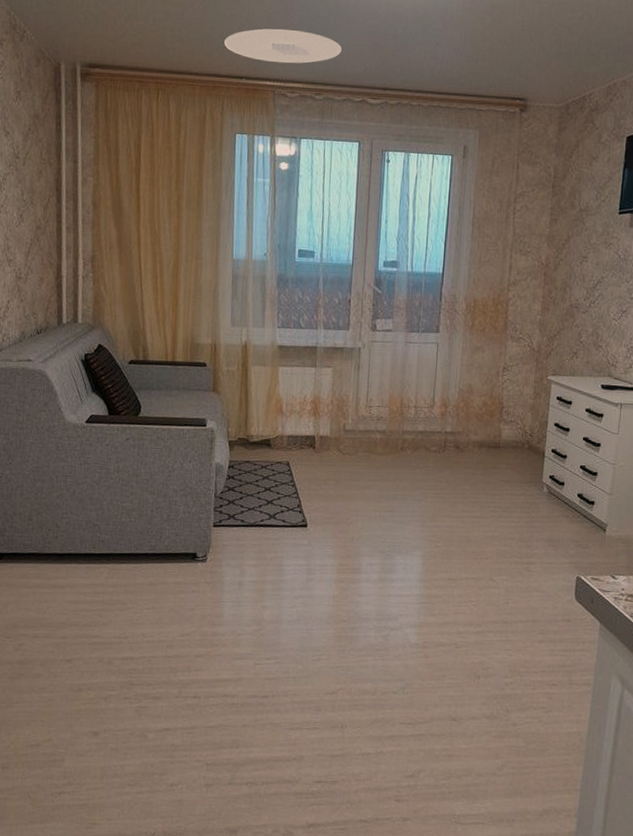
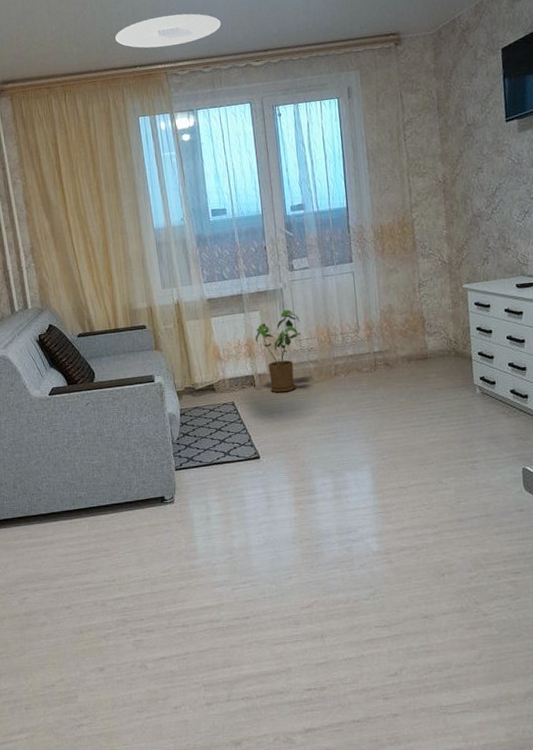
house plant: none [323,372,374,460] -> present [255,310,300,393]

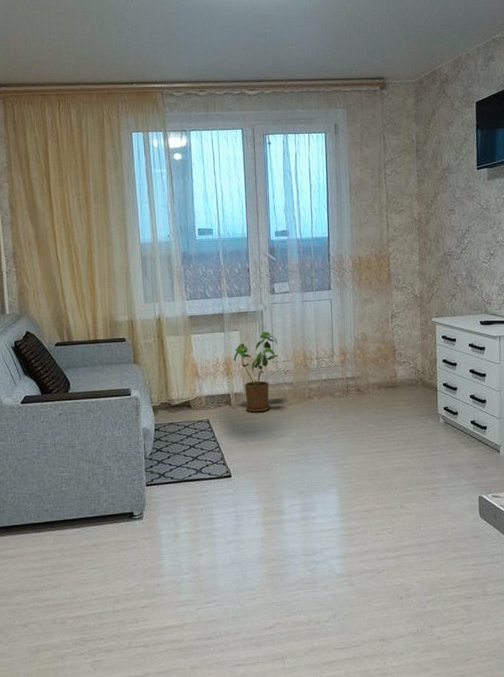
ceiling light: present [115,13,222,48] -> none [114,37,219,68]

